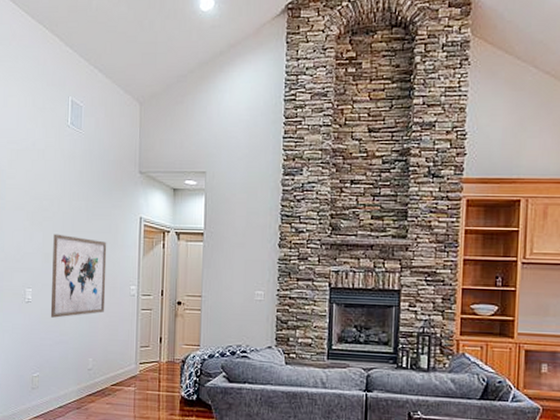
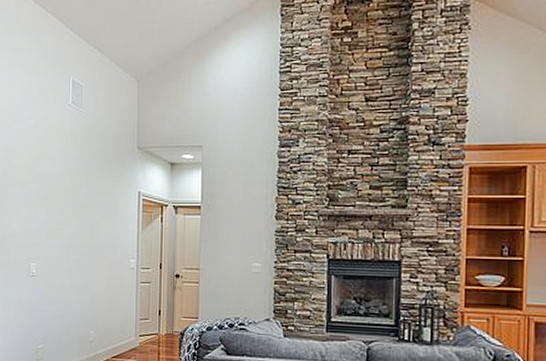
wall art: present [50,234,107,318] -> none [53,209,107,291]

